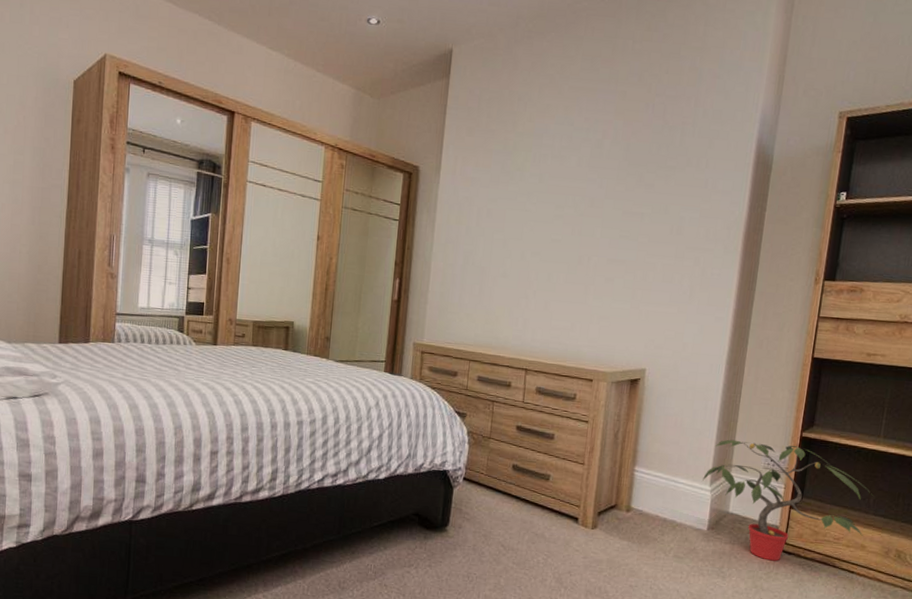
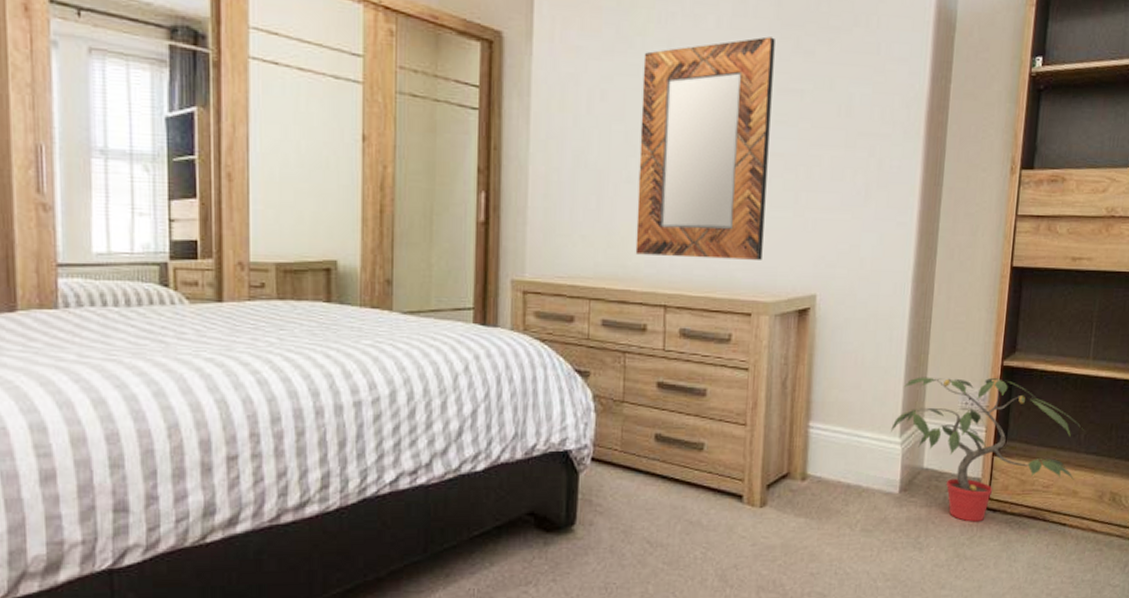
home mirror: none [506,173,623,340] -> present [635,36,775,260]

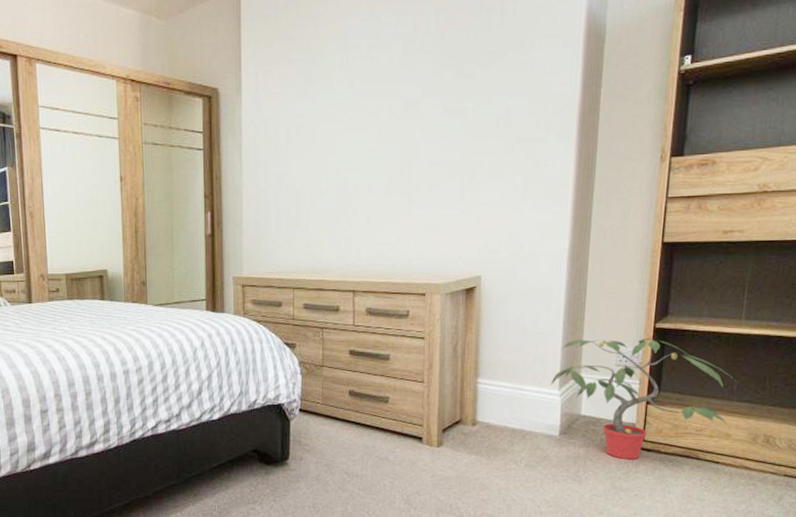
home mirror: present [635,36,775,260] -> none [328,67,440,252]

